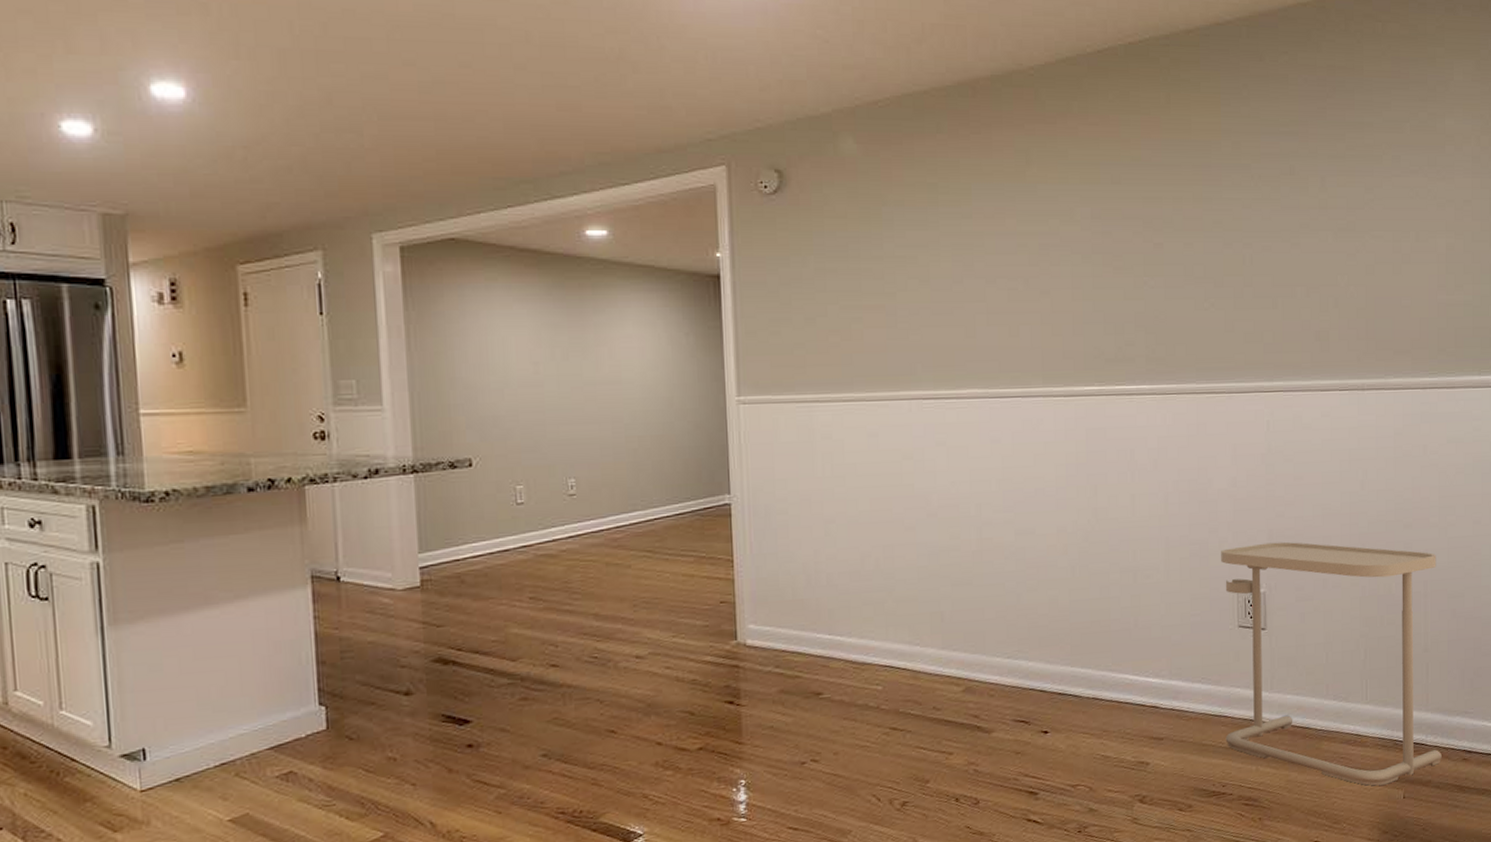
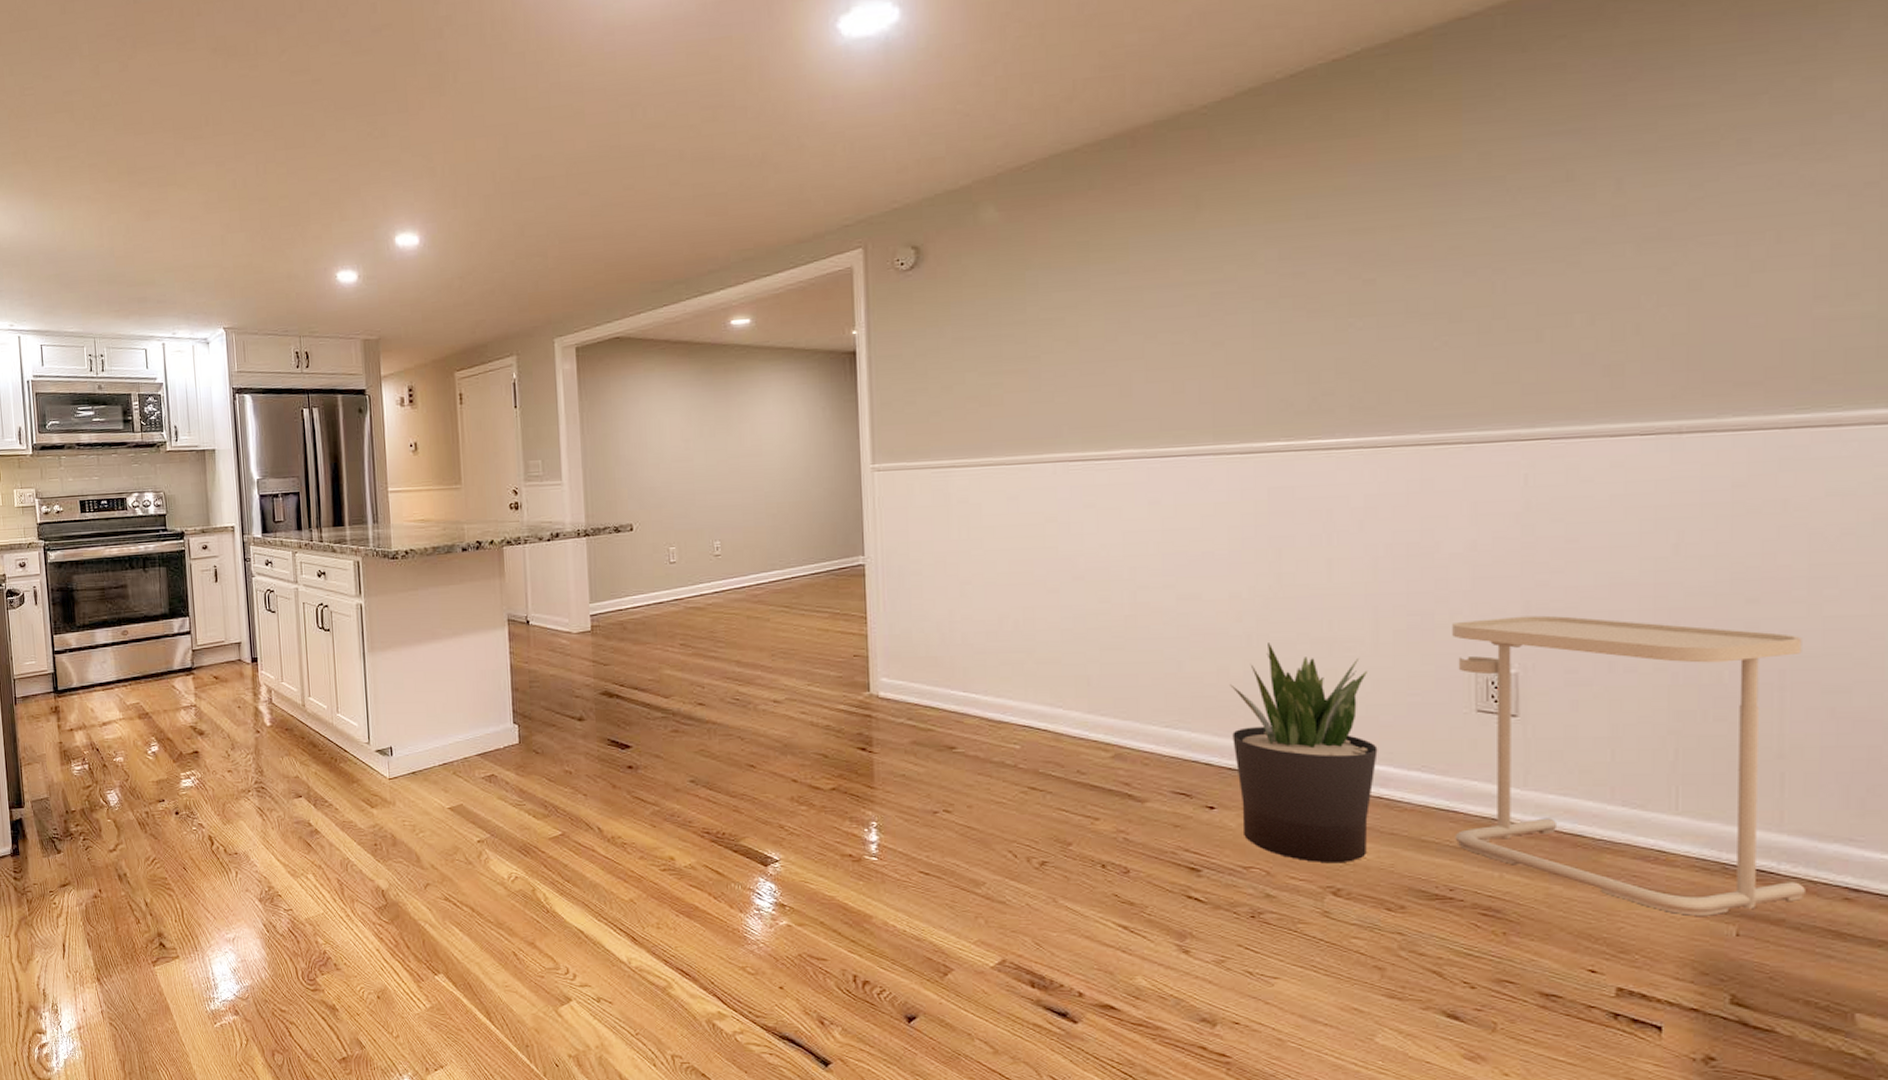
planter: none [1059,573,1171,774] -> present [1230,643,1378,864]

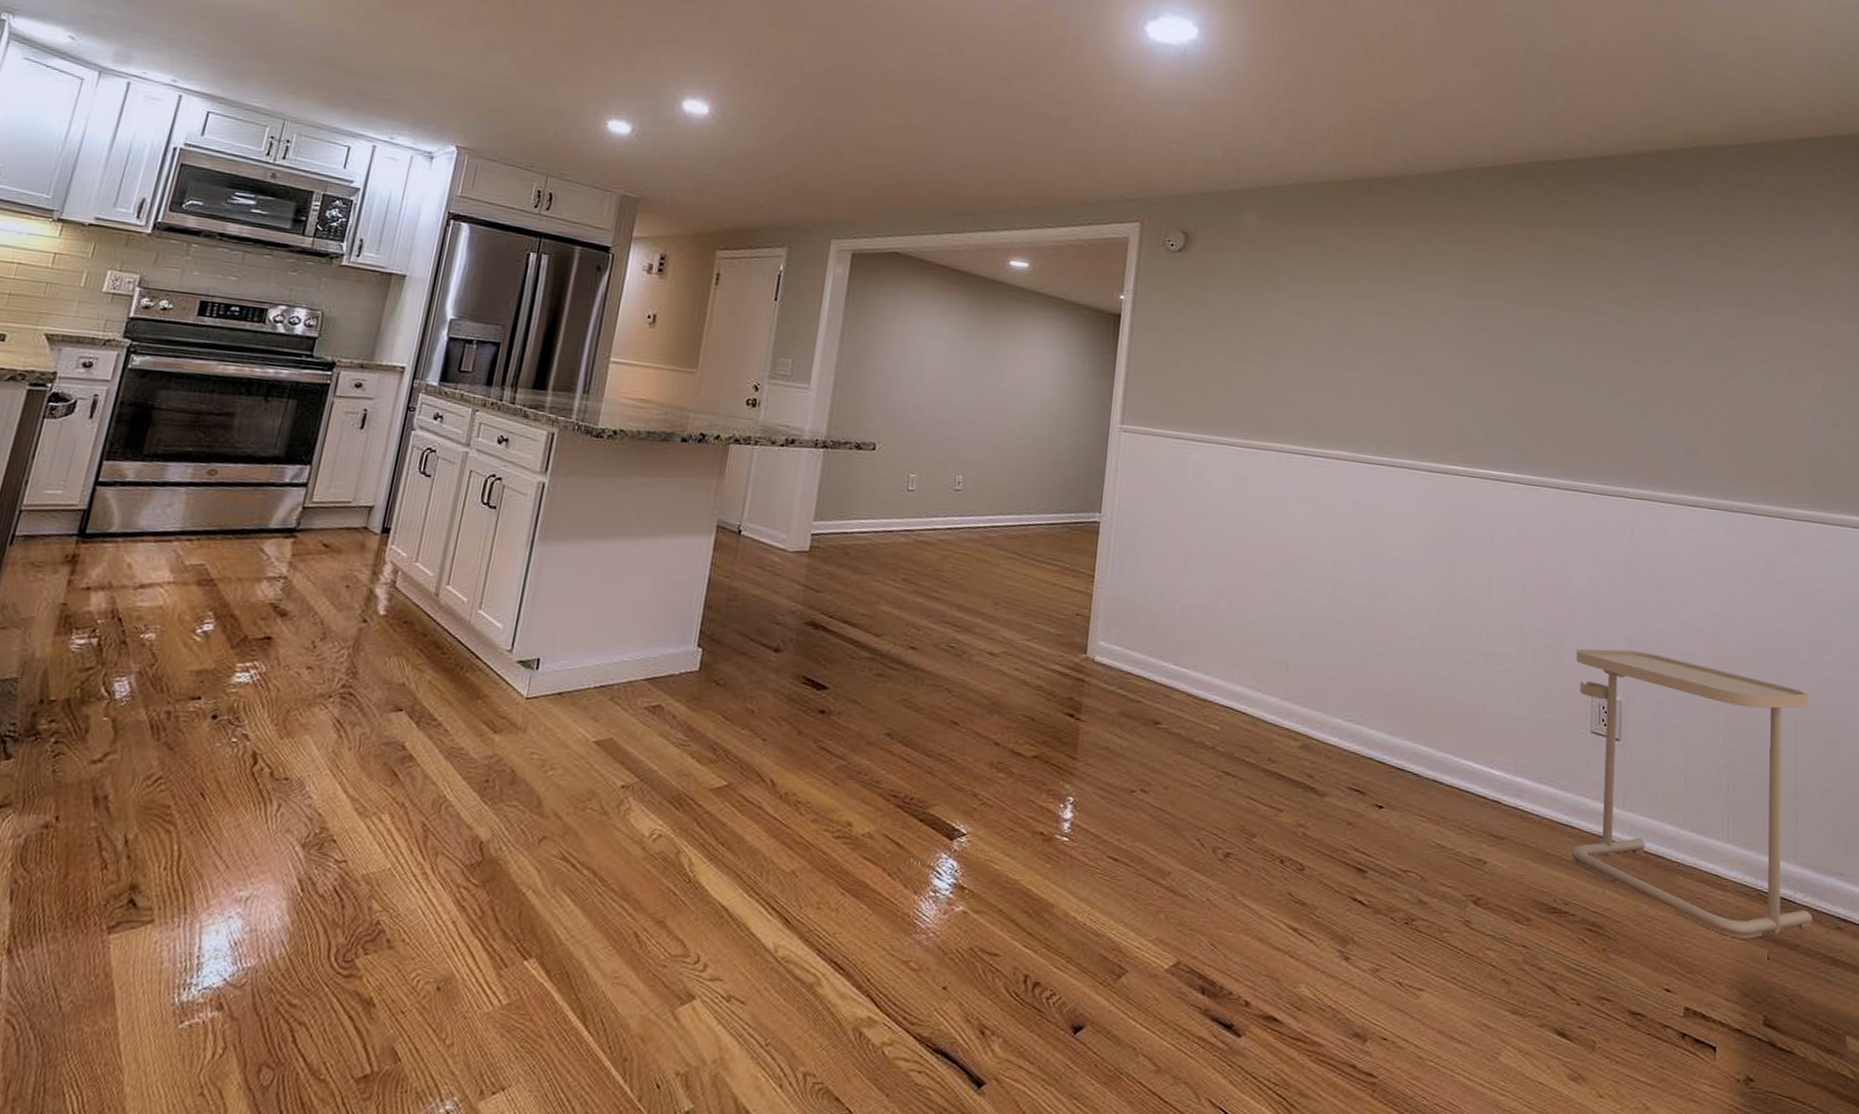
planter: present [1230,643,1378,864] -> none [1403,649,1517,872]

